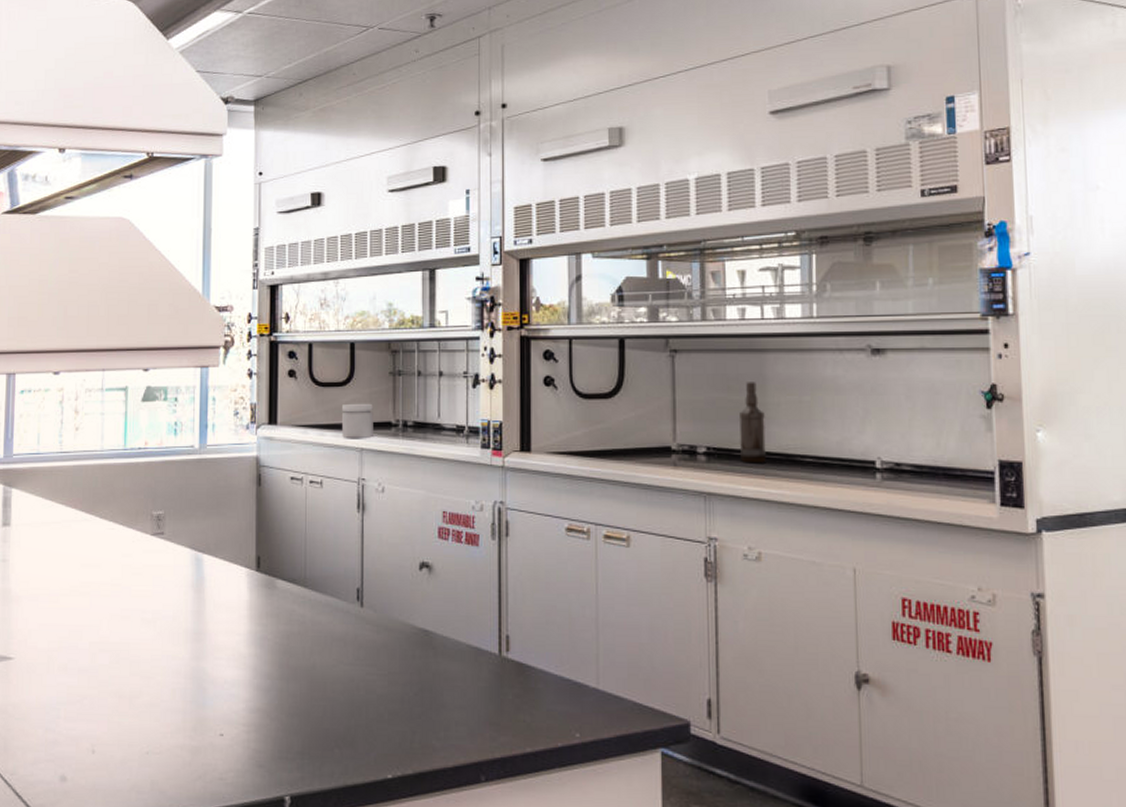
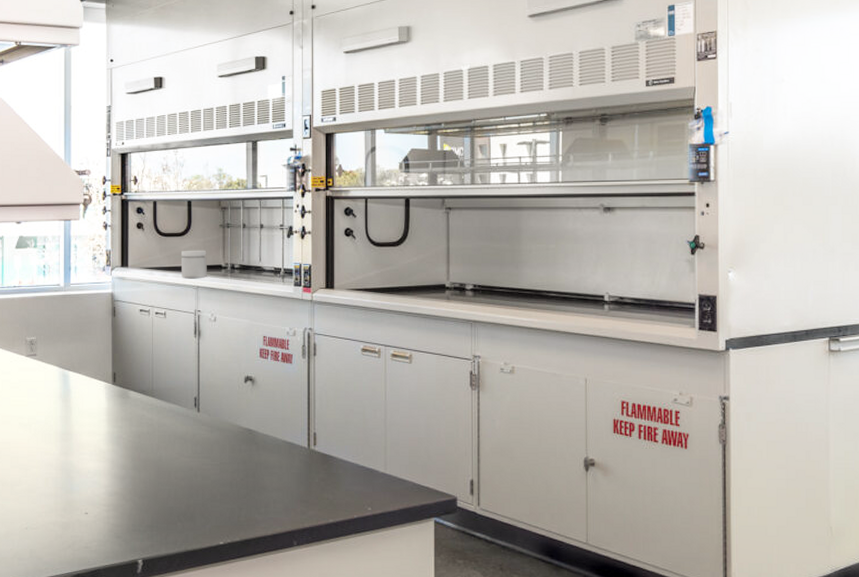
bottle: present [739,382,766,463] -> none [500,233,520,298]

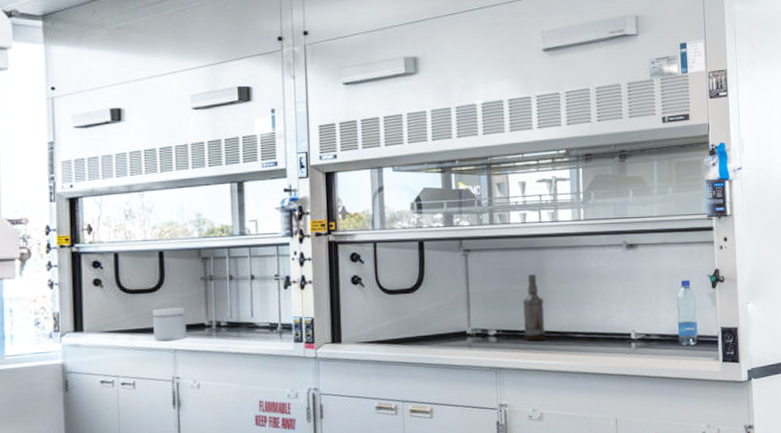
bottle: none [500,233,520,298] -> present [523,274,545,342]
bottle: none [652,245,674,311] -> present [677,280,698,346]

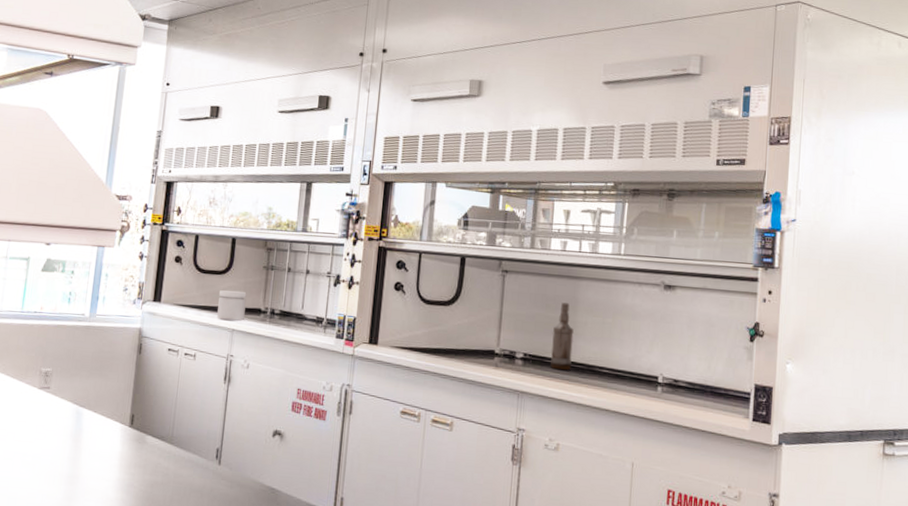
bottle: present [677,280,698,346] -> none [707,329,731,399]

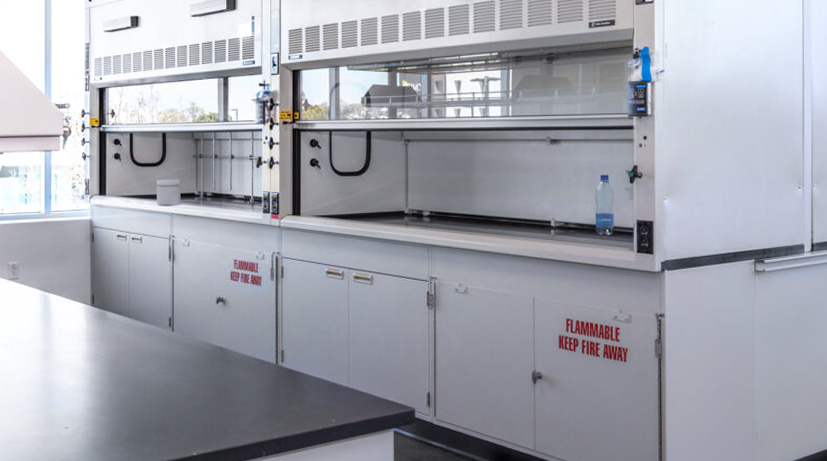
bottle: present [550,302,574,370] -> none [454,163,473,223]
bottle: none [707,329,731,399] -> present [595,174,614,236]

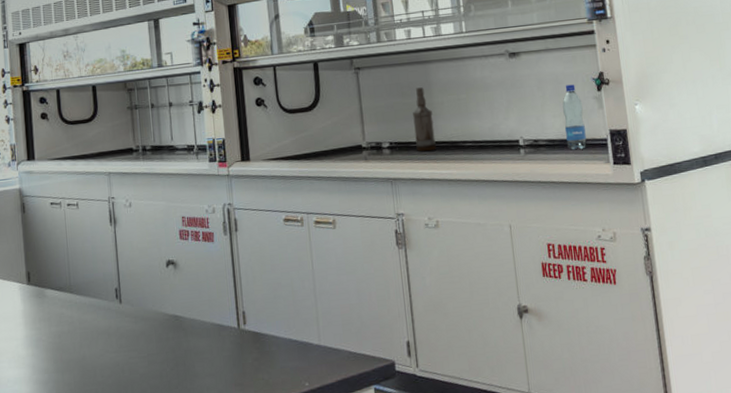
jar: present [156,179,181,206] -> none [89,134,118,166]
bottle: none [454,163,473,223] -> present [413,87,436,152]

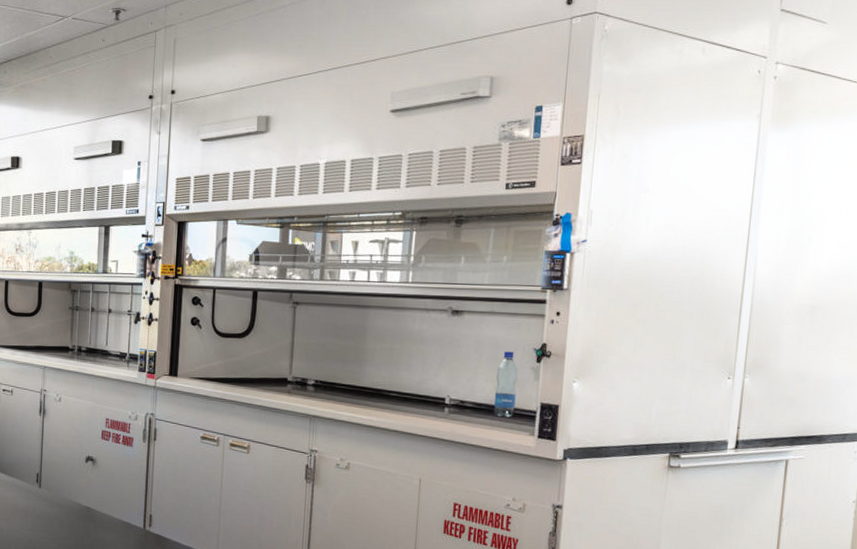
bottle: present [413,87,436,152] -> none [341,331,363,395]

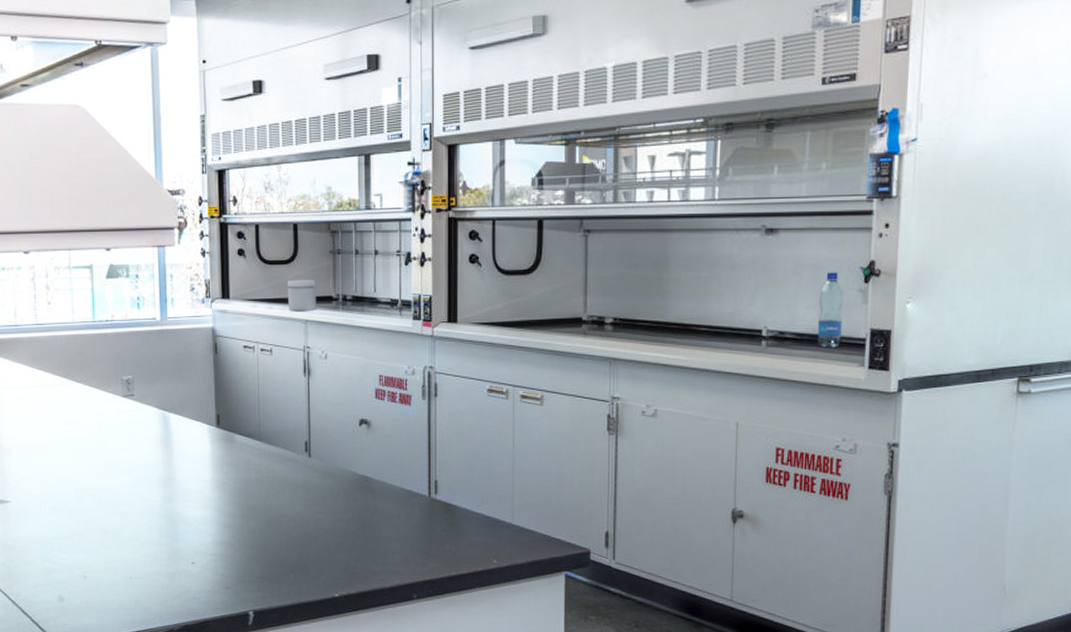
jar: none [29,330,55,359] -> present [287,279,316,312]

